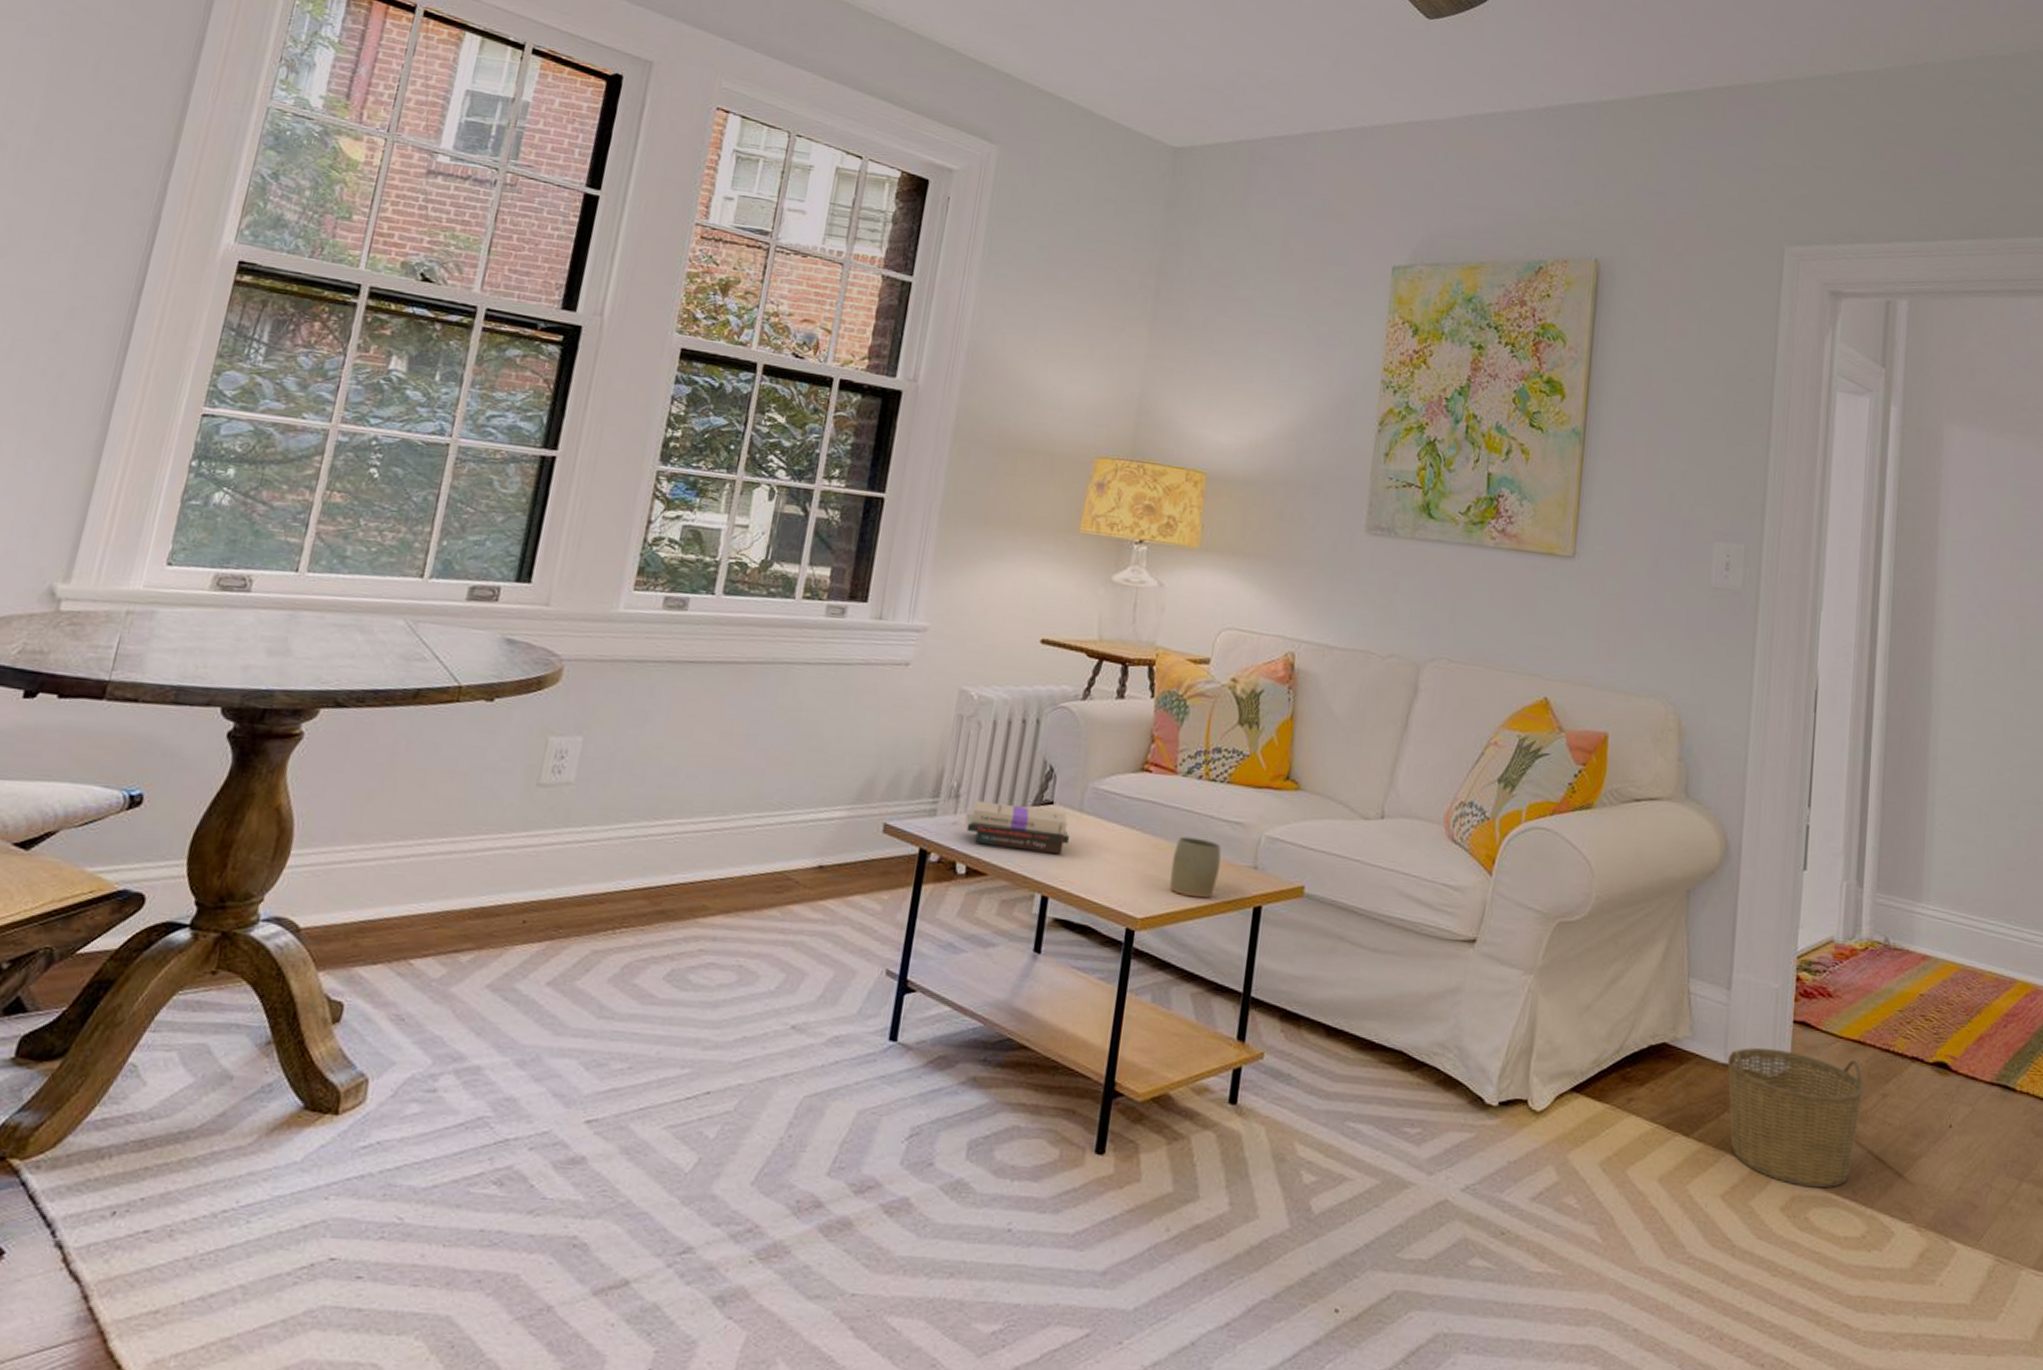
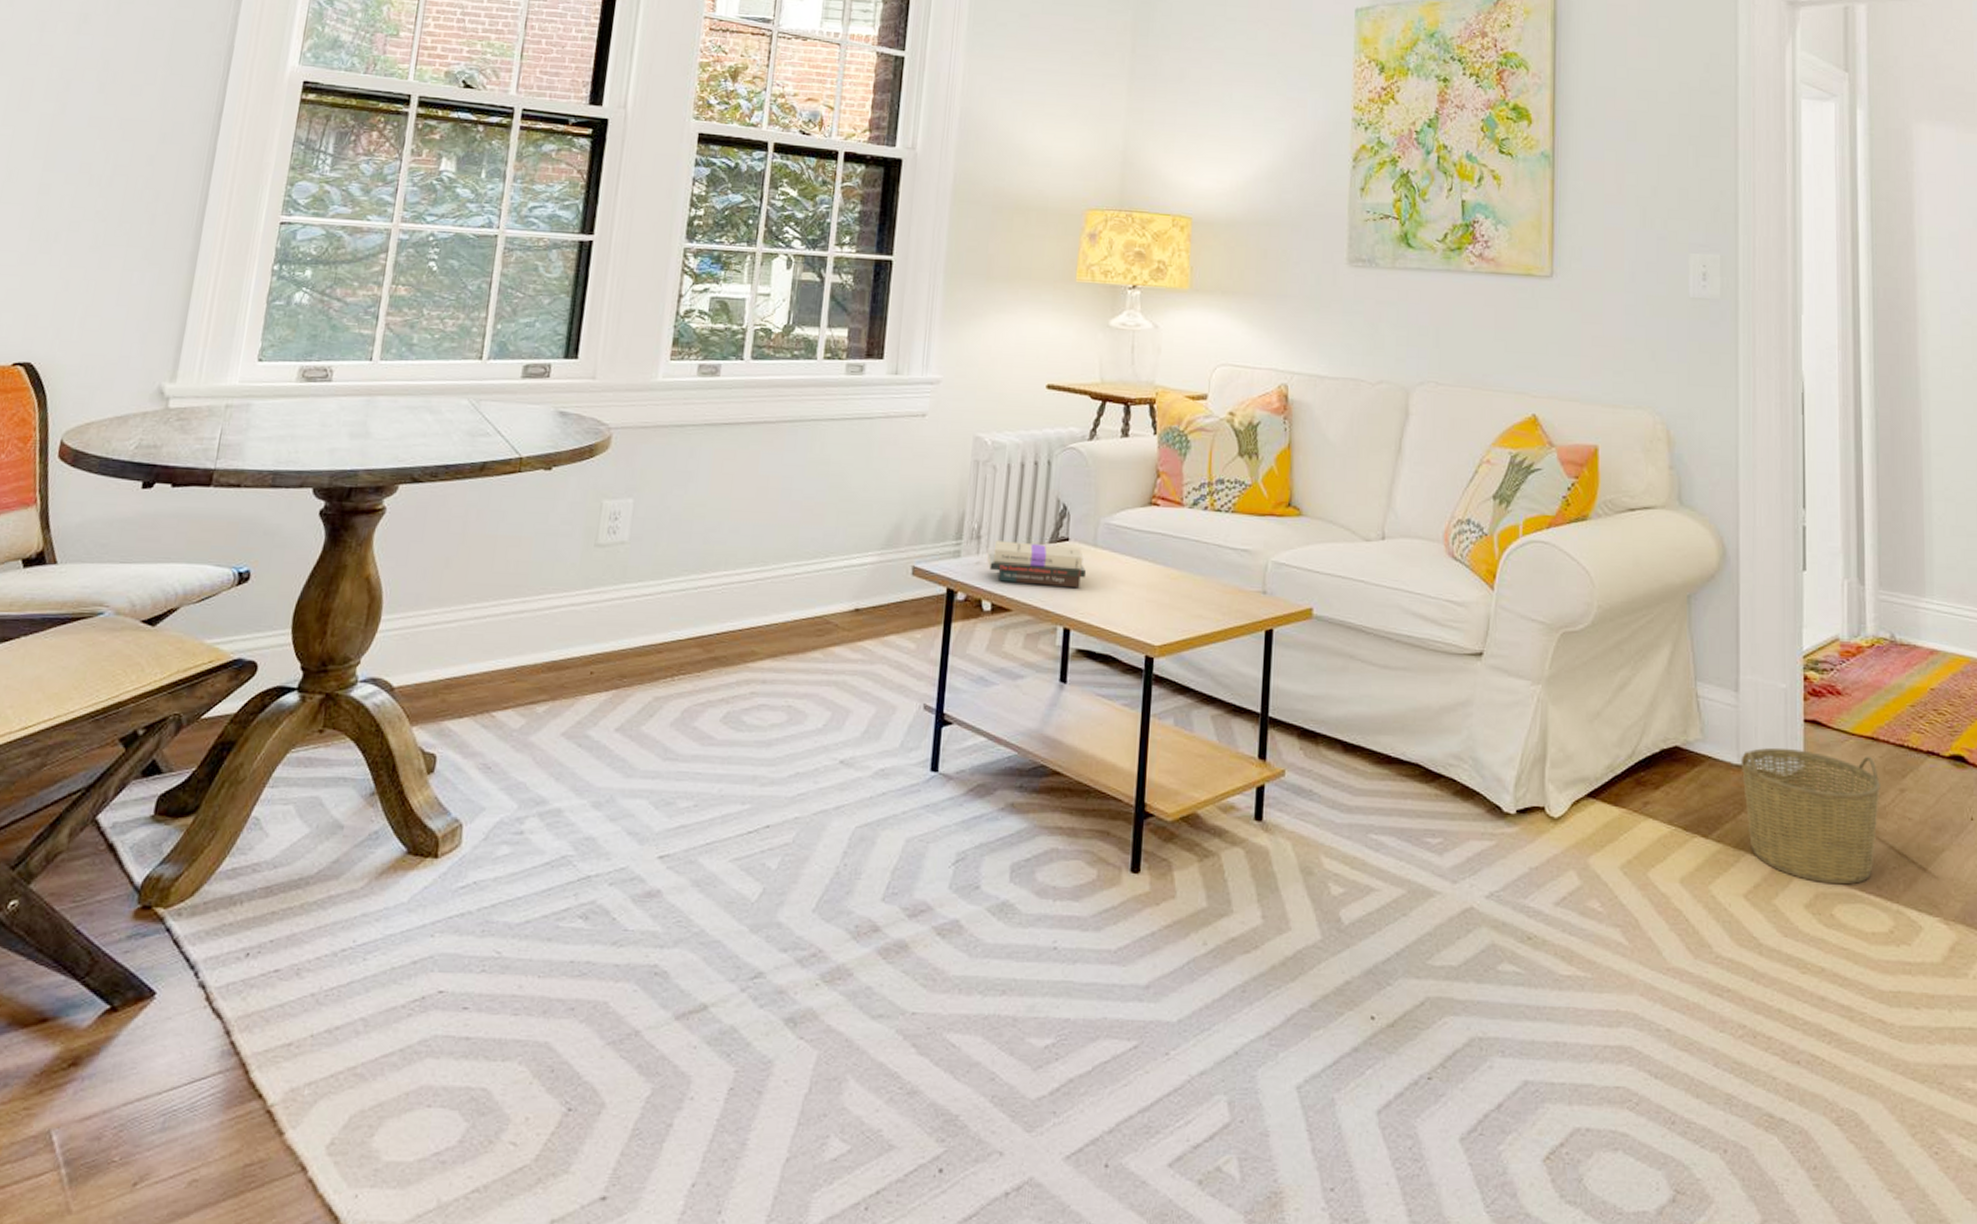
mug: present [1169,836,1222,898] -> none [1183,565,1232,624]

